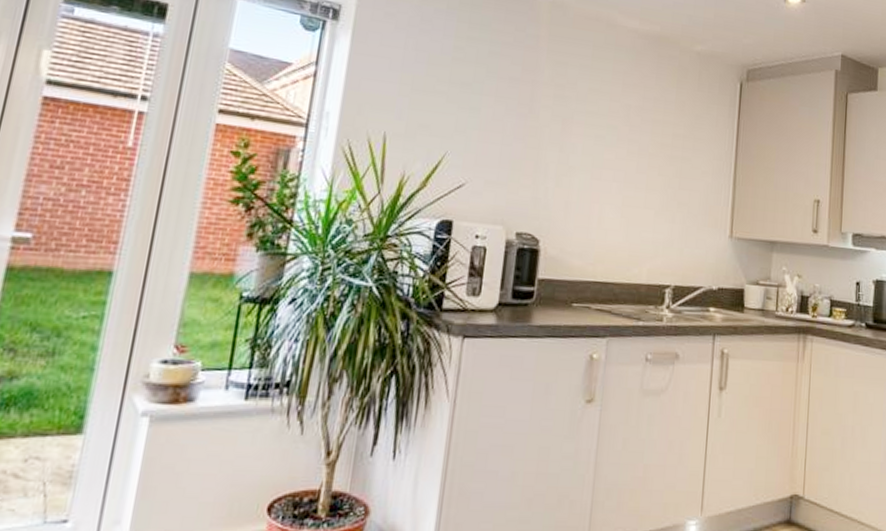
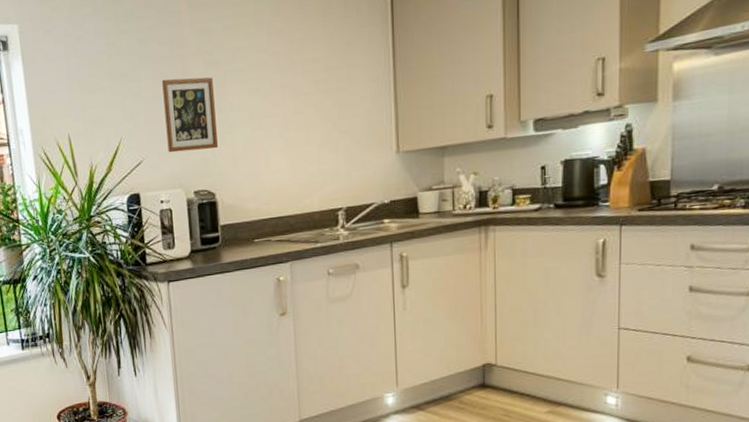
picture frame: none [496,100,560,190] -> present [162,77,219,153]

